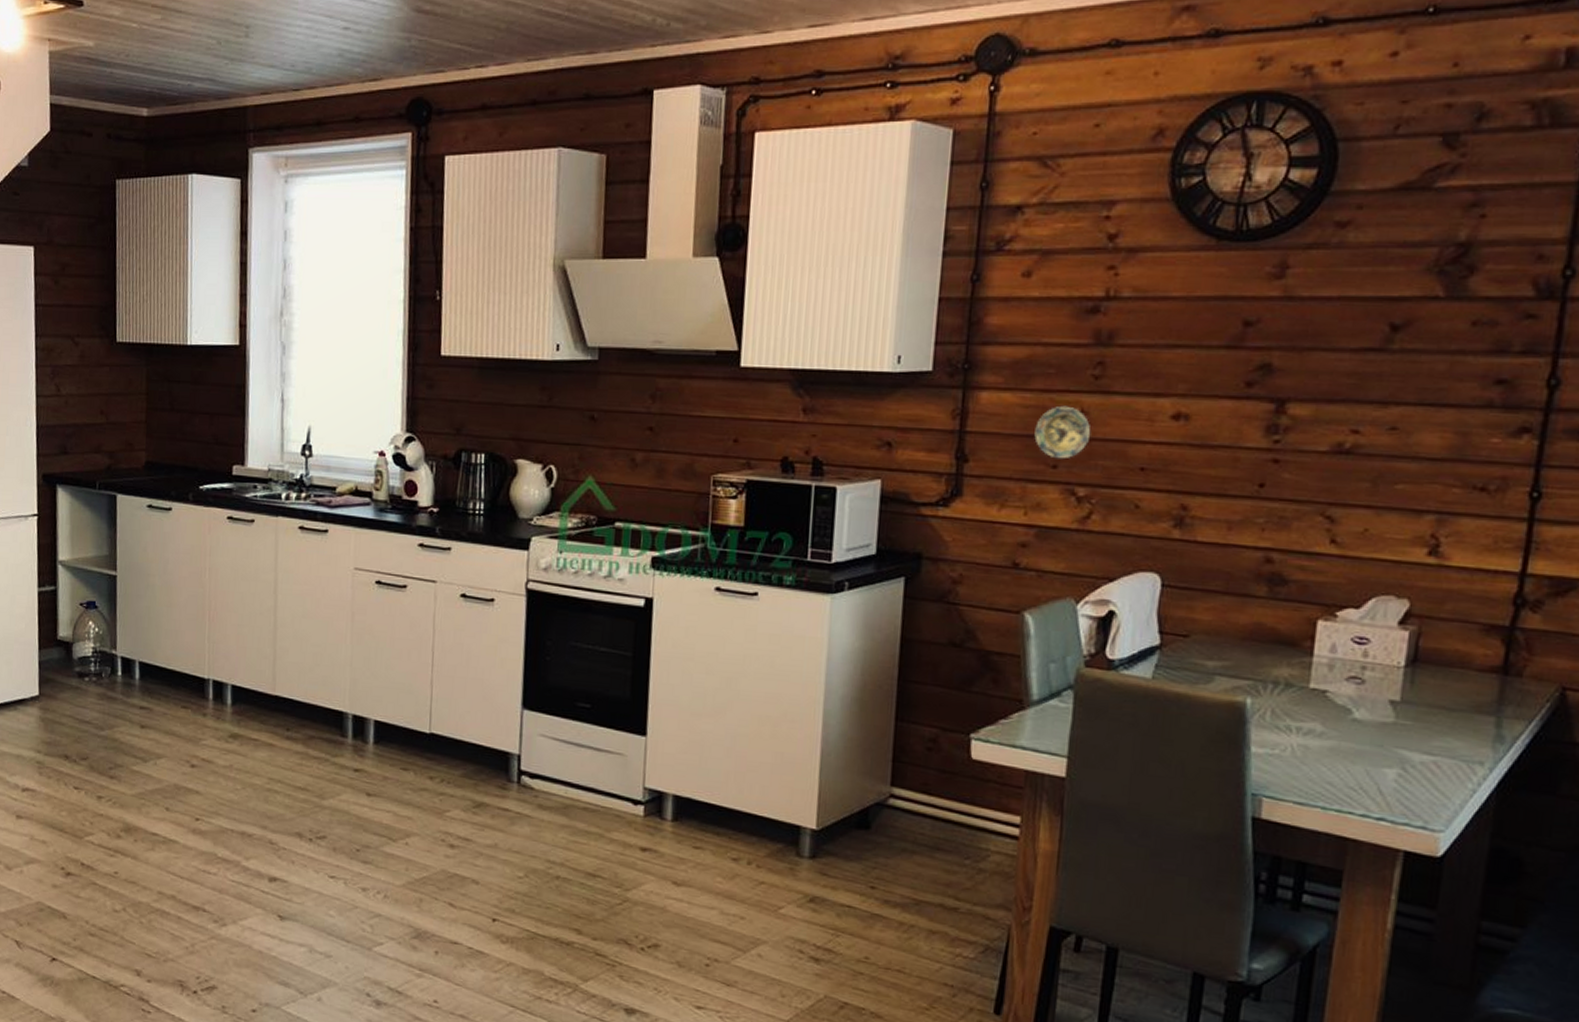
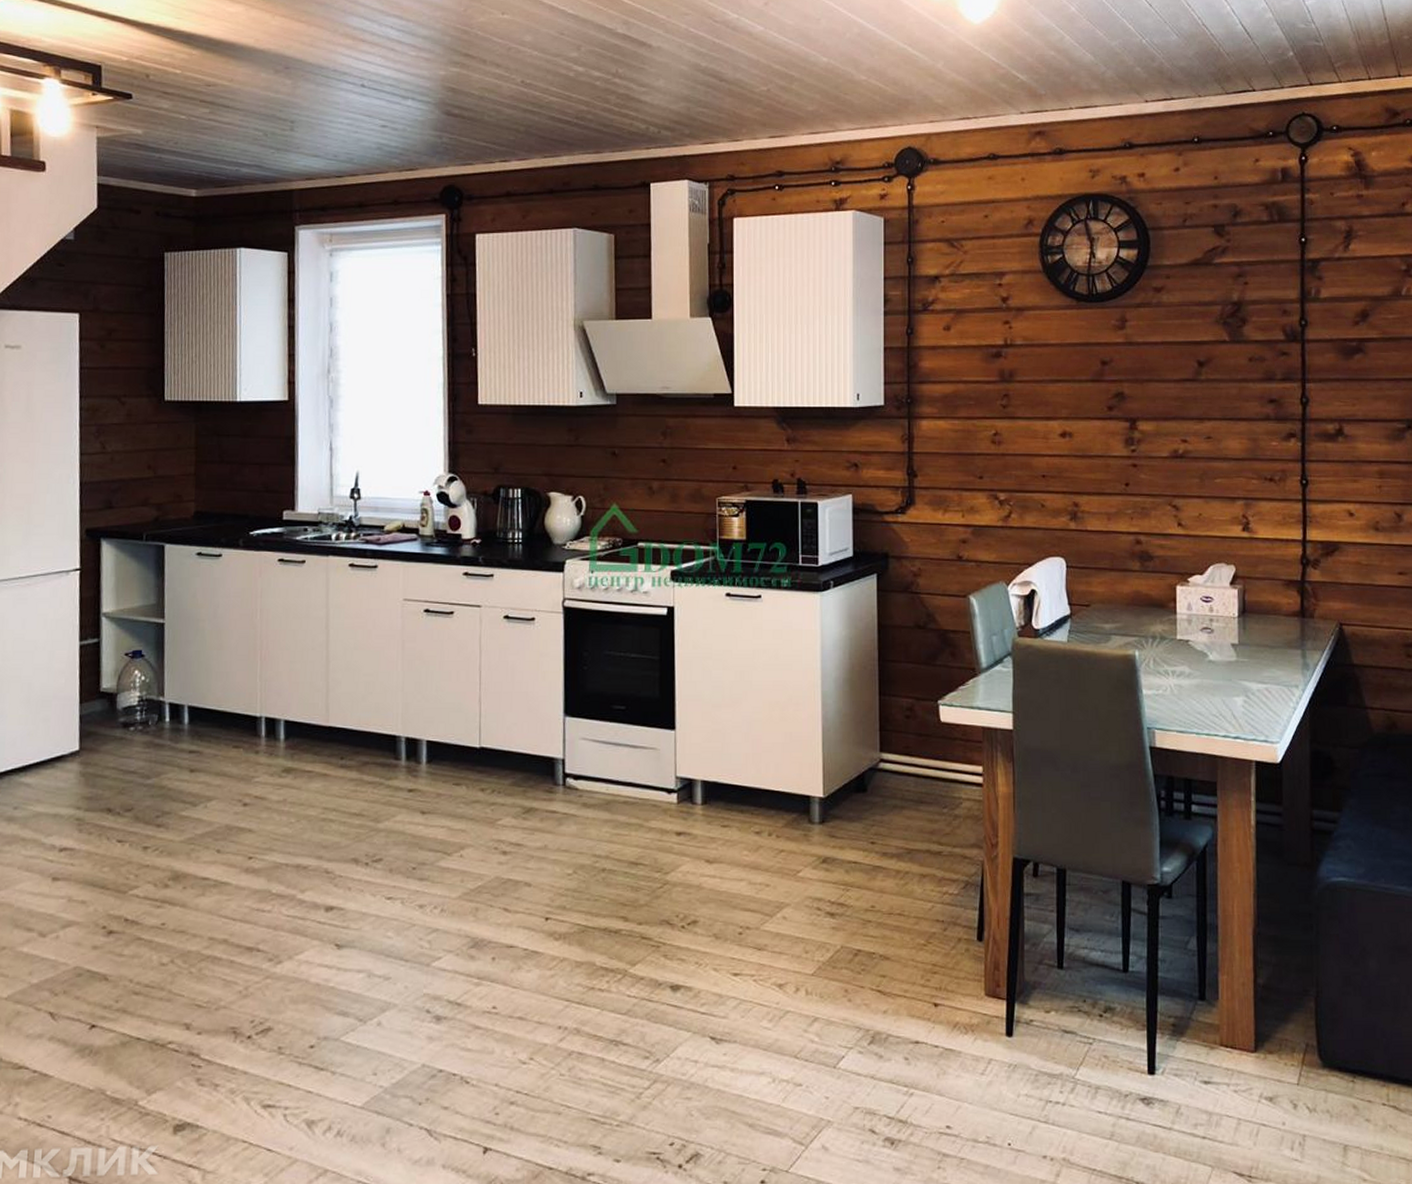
decorative plate: present [1034,405,1091,460] -> none [964,429,1005,471]

